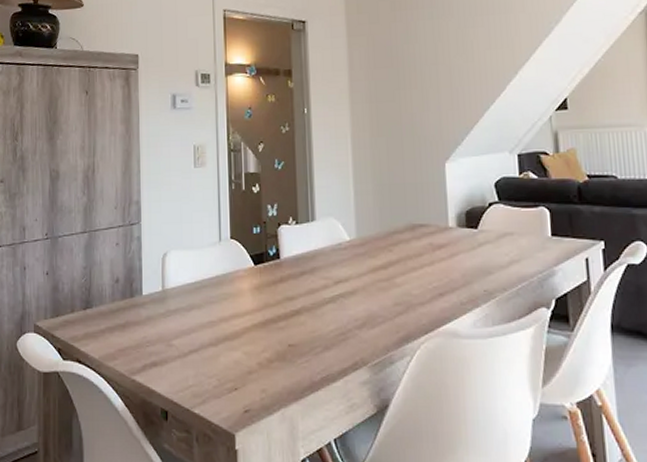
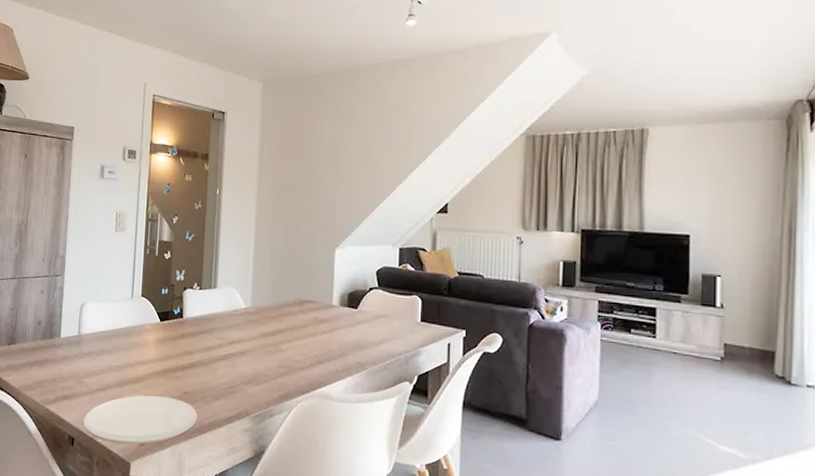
plate: none [176,352,308,412] -> present [83,395,198,444]

